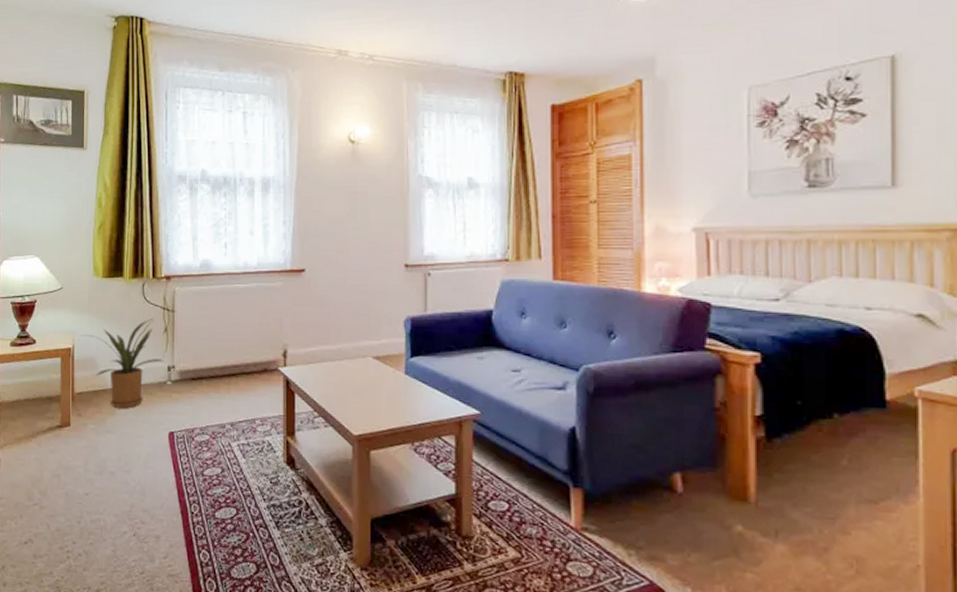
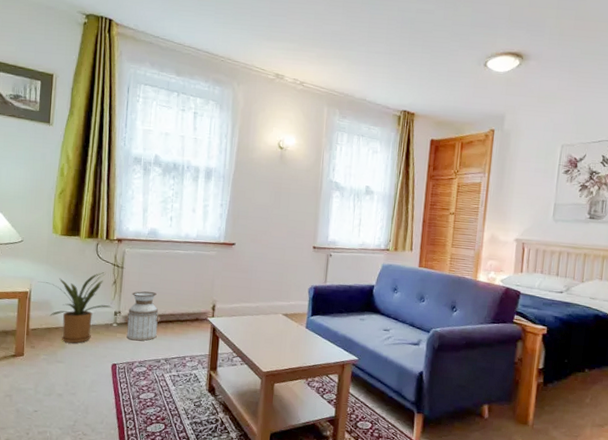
planter: none [180,339,221,402] -> present [124,291,160,341]

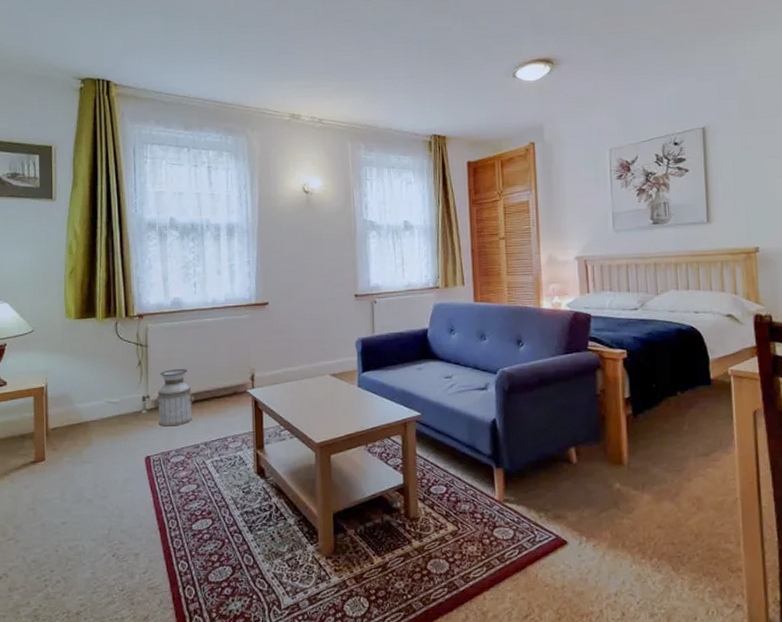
house plant: present [38,272,112,343] -> none [54,354,140,439]

